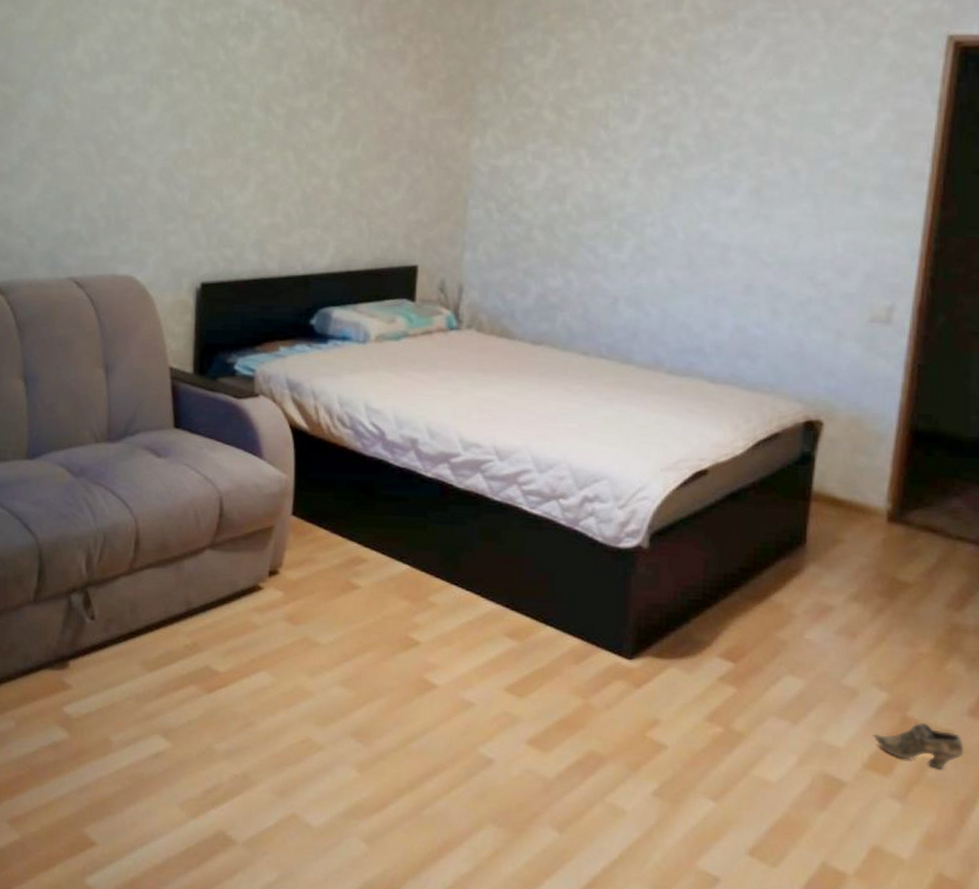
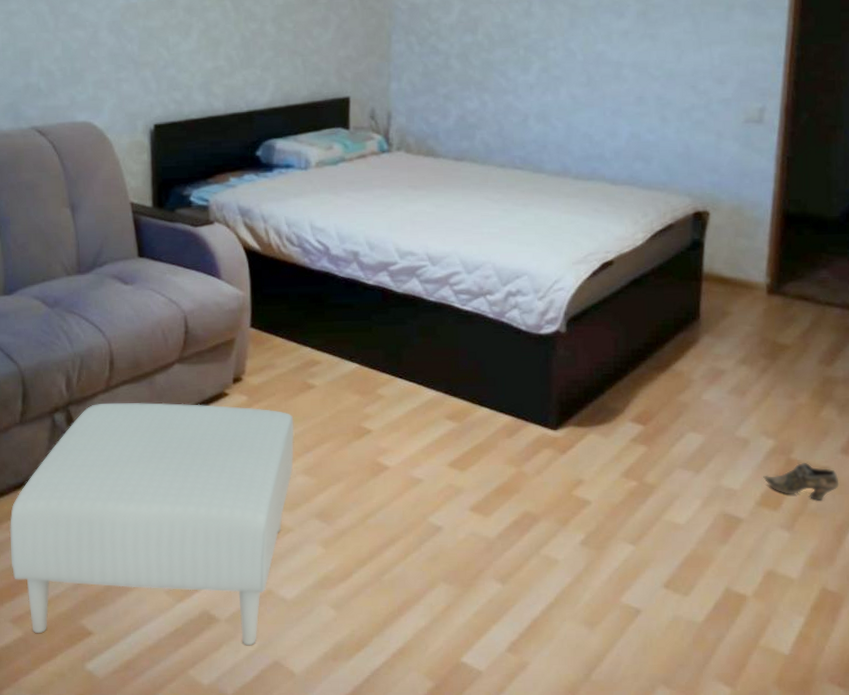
ottoman: none [13,587,334,876] -> present [9,402,294,646]

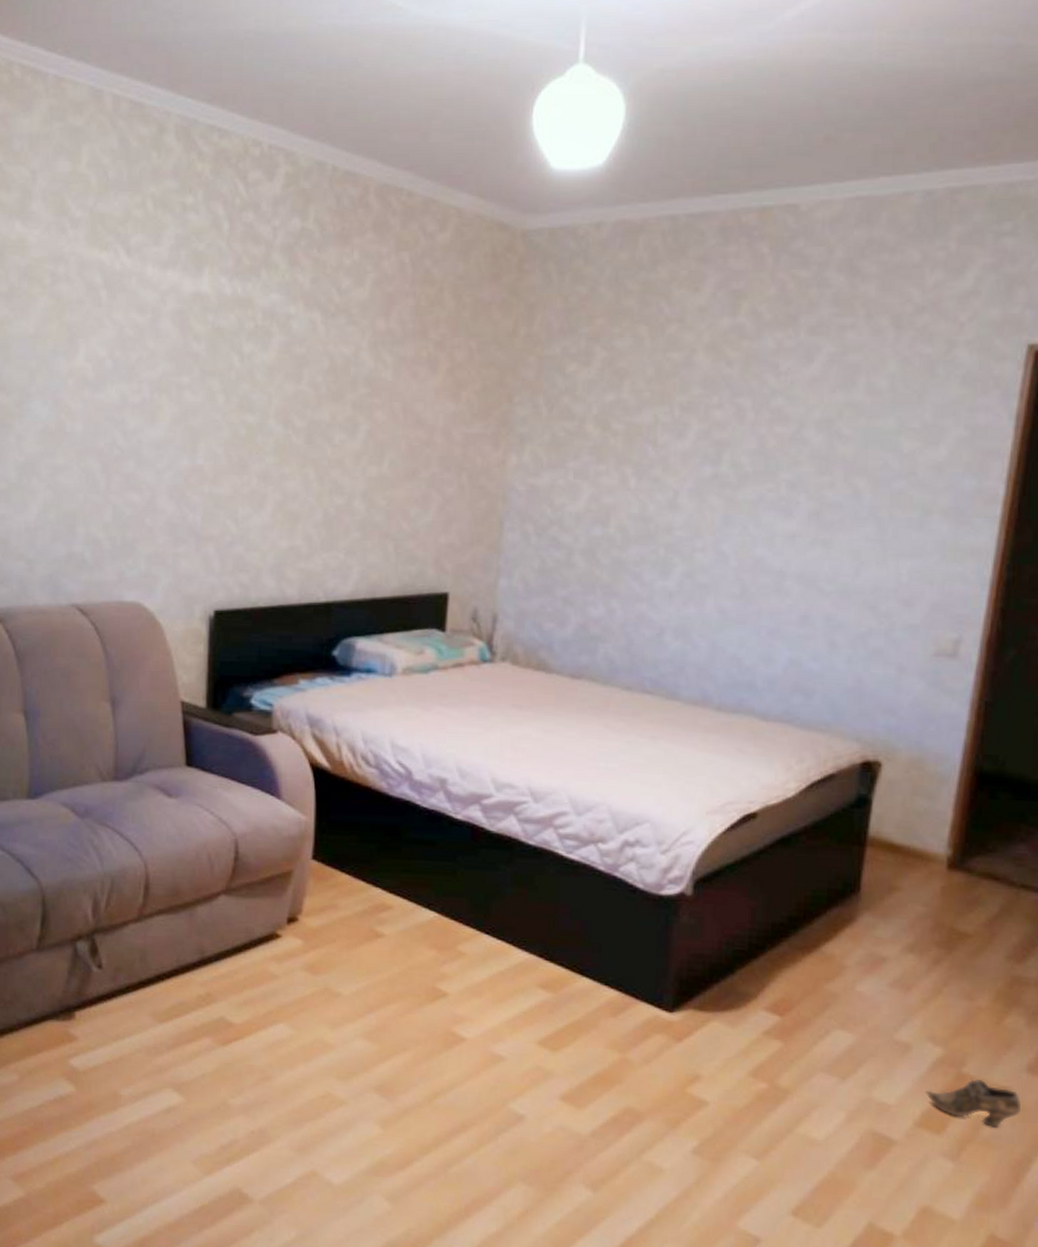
ottoman: present [9,402,294,646] -> none [16,934,356,1235]

